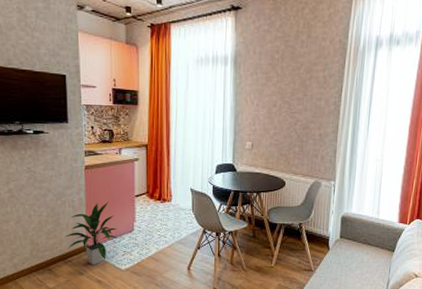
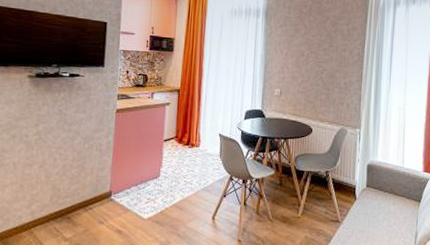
indoor plant: present [65,201,118,266] -> none [88,146,143,214]

